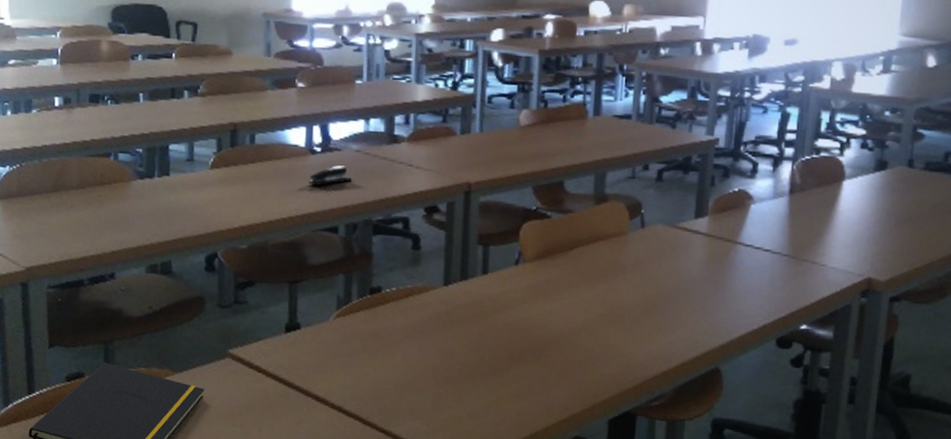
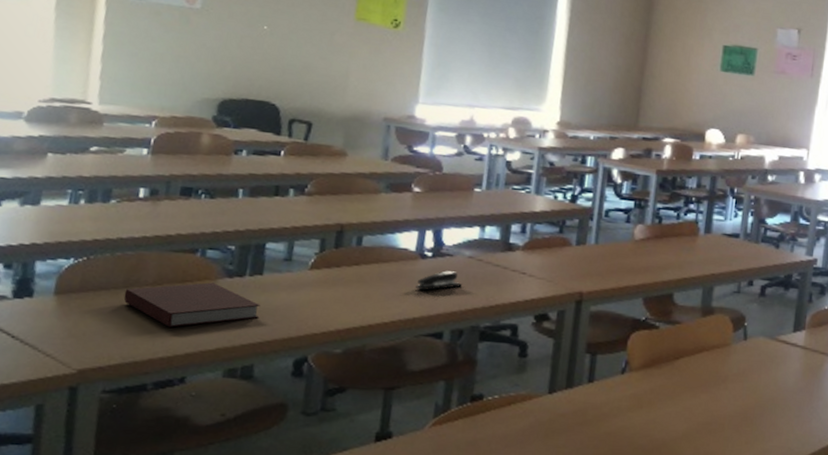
notebook: none [54,184,171,228] -> present [123,282,260,328]

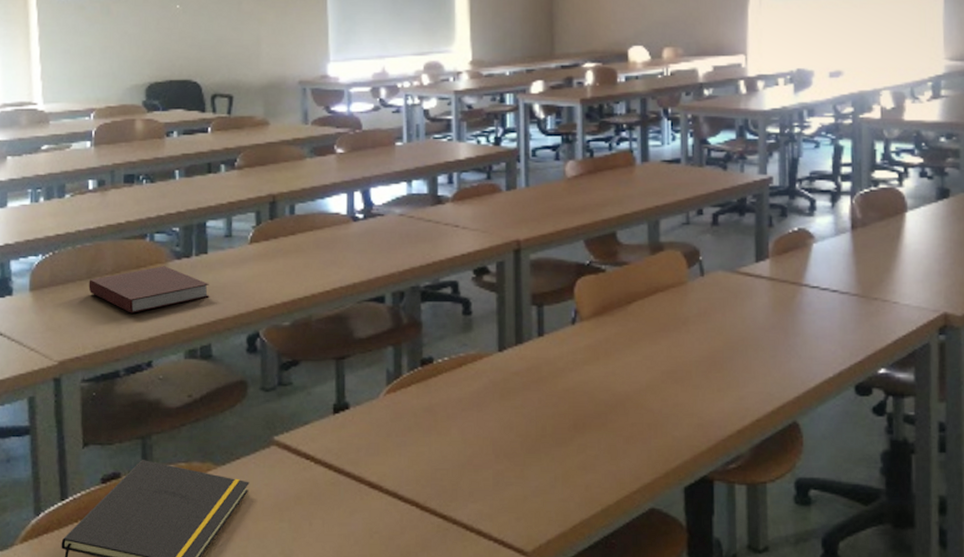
stapler: present [416,271,462,291] -> none [352,231,396,255]

